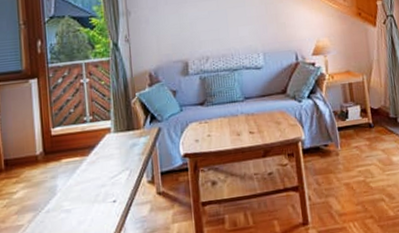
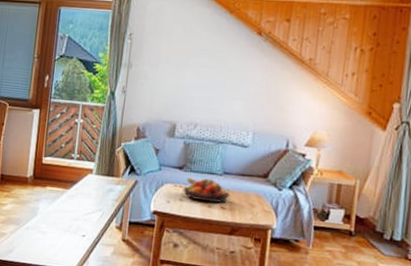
fruit bowl: none [209,106,256,132] -> present [183,177,230,203]

